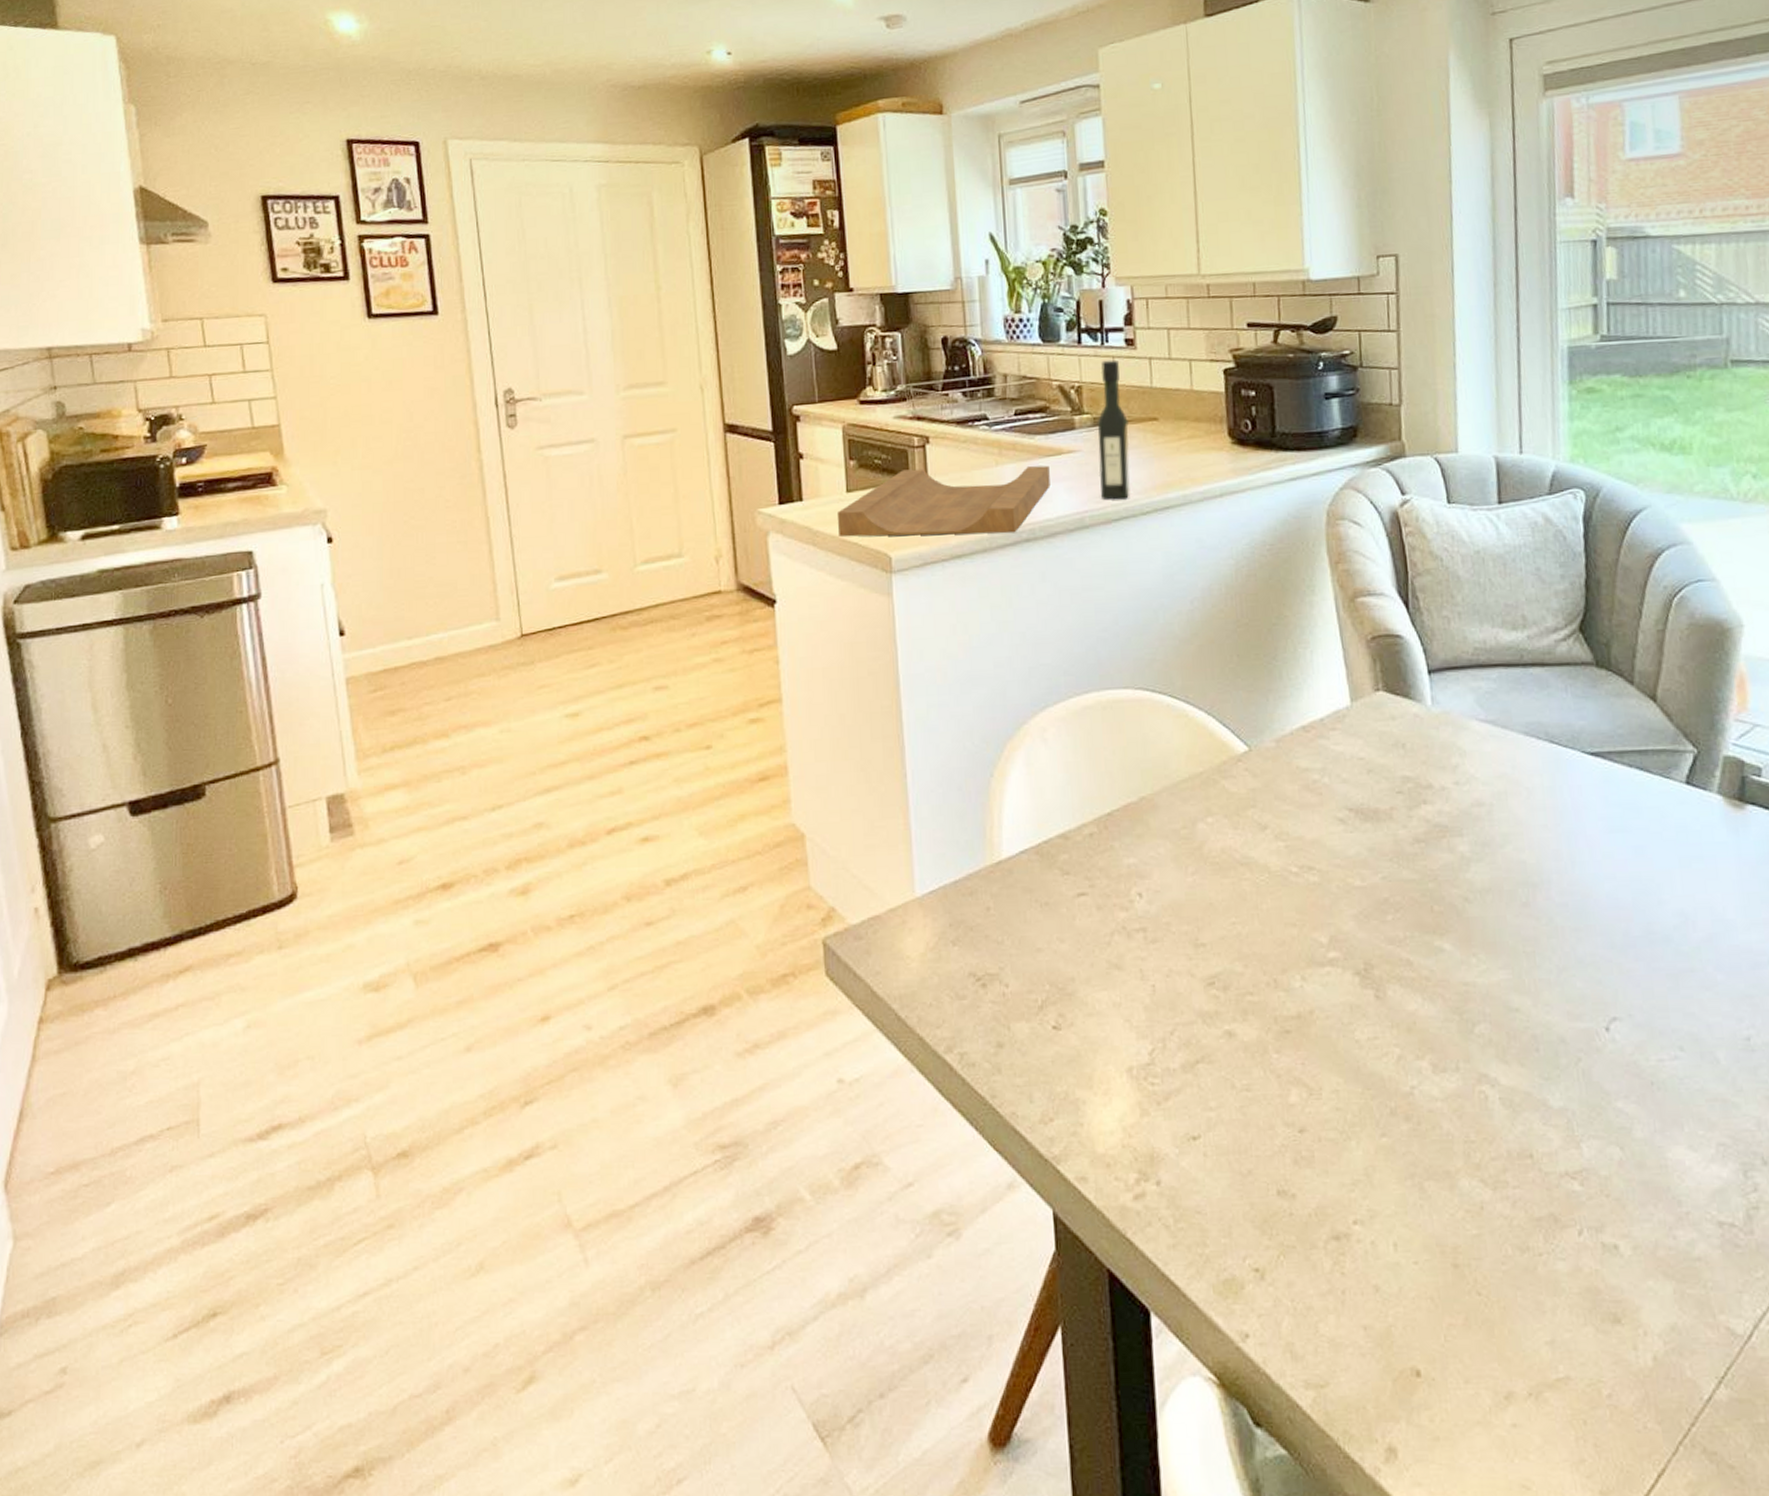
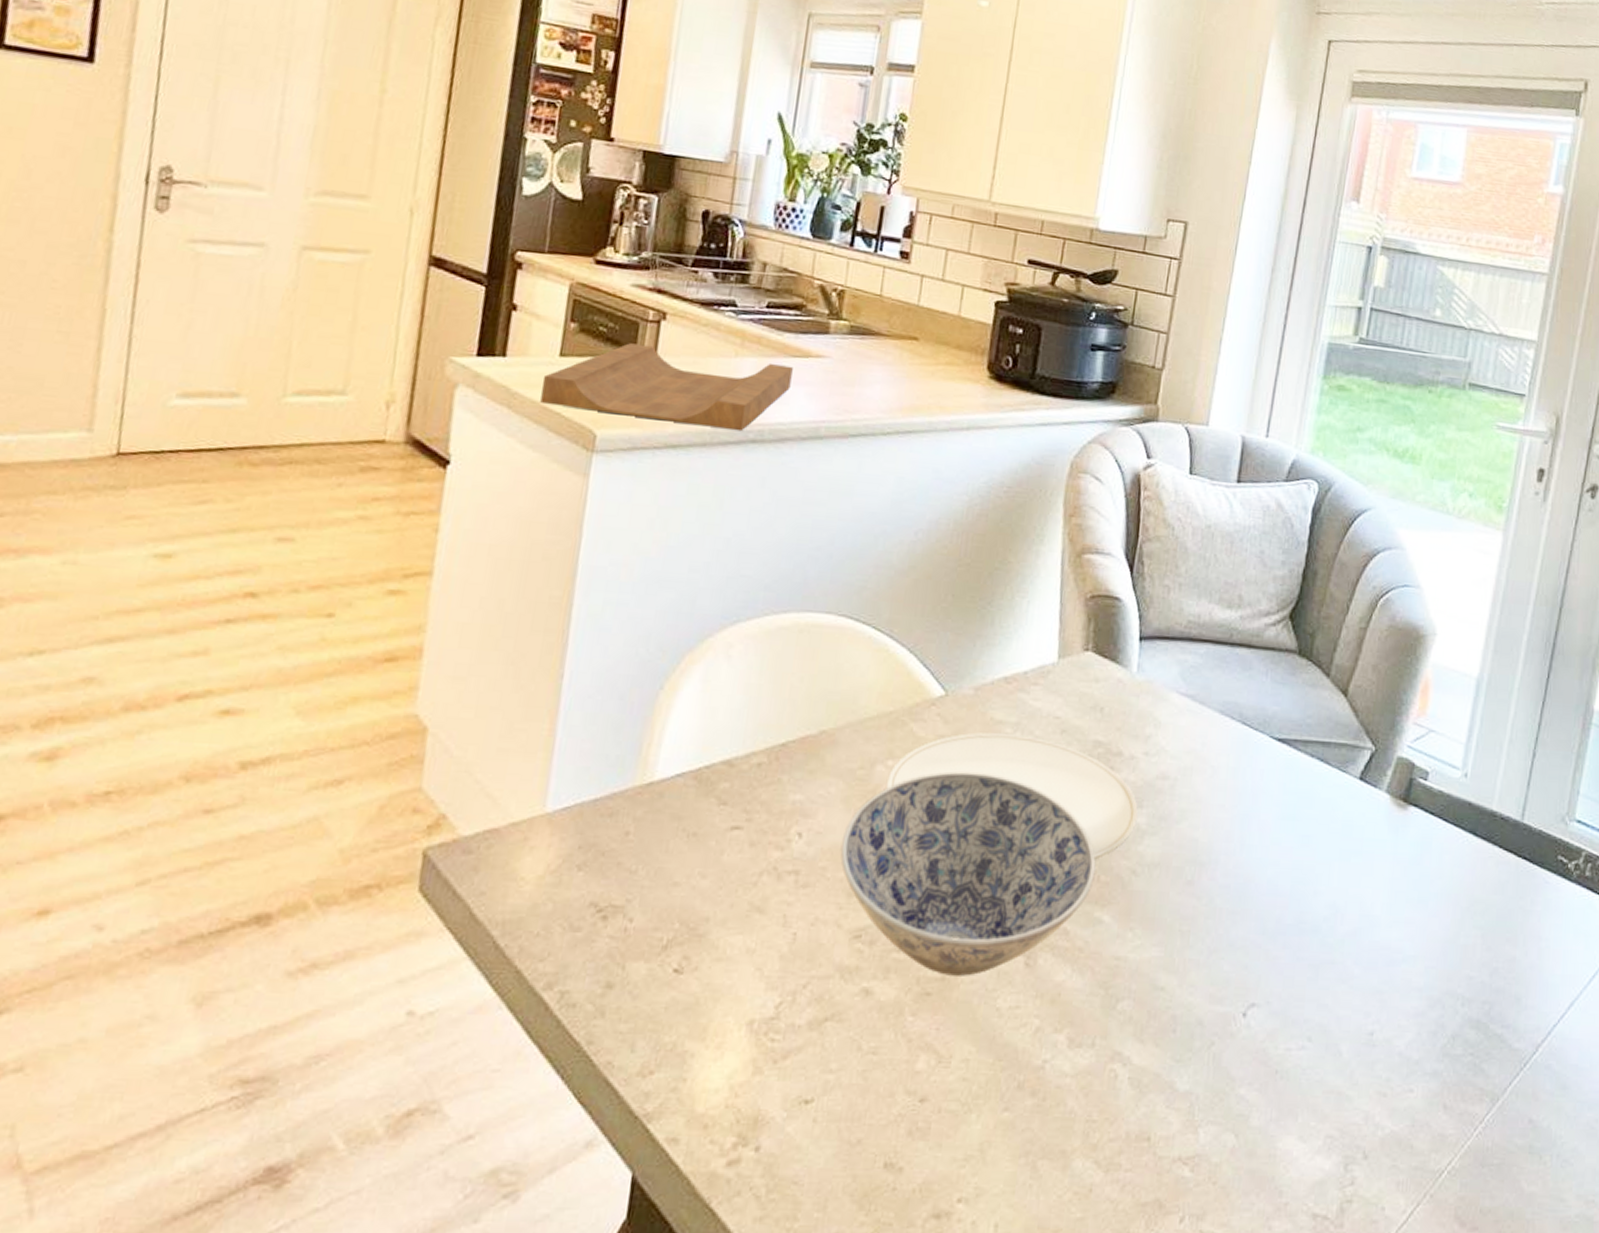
bottle: present [1097,359,1131,500] -> none [843,268,889,415]
bowl: none [1179,820,1428,1013] -> present [840,771,1096,976]
plate: none [1210,778,1460,892] -> present [887,732,1138,860]

